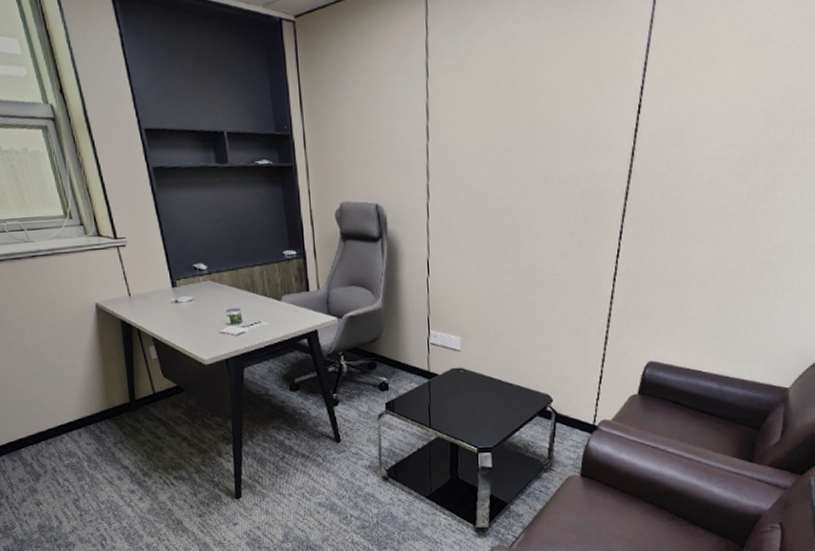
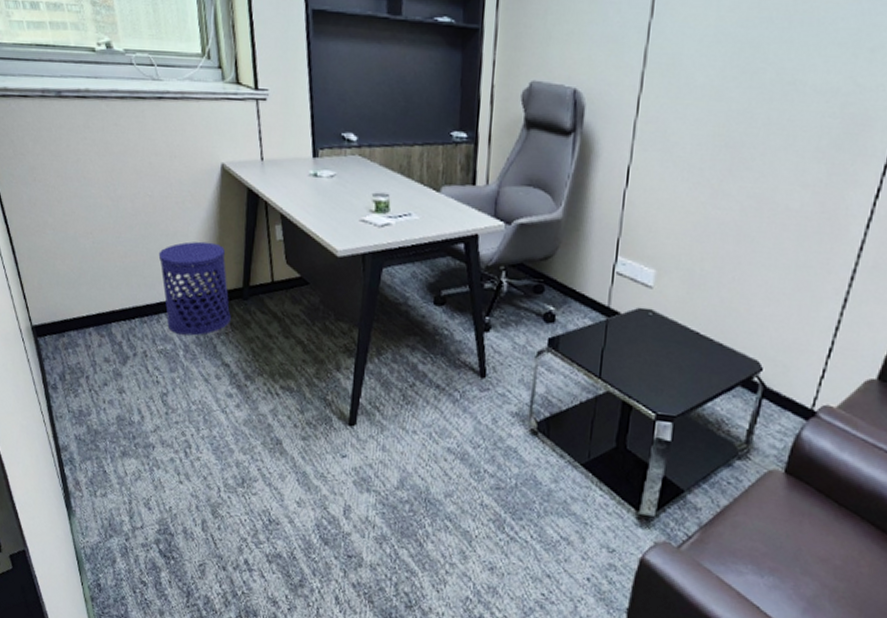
waste bin: none [53,369,124,449] -> present [158,241,231,336]

